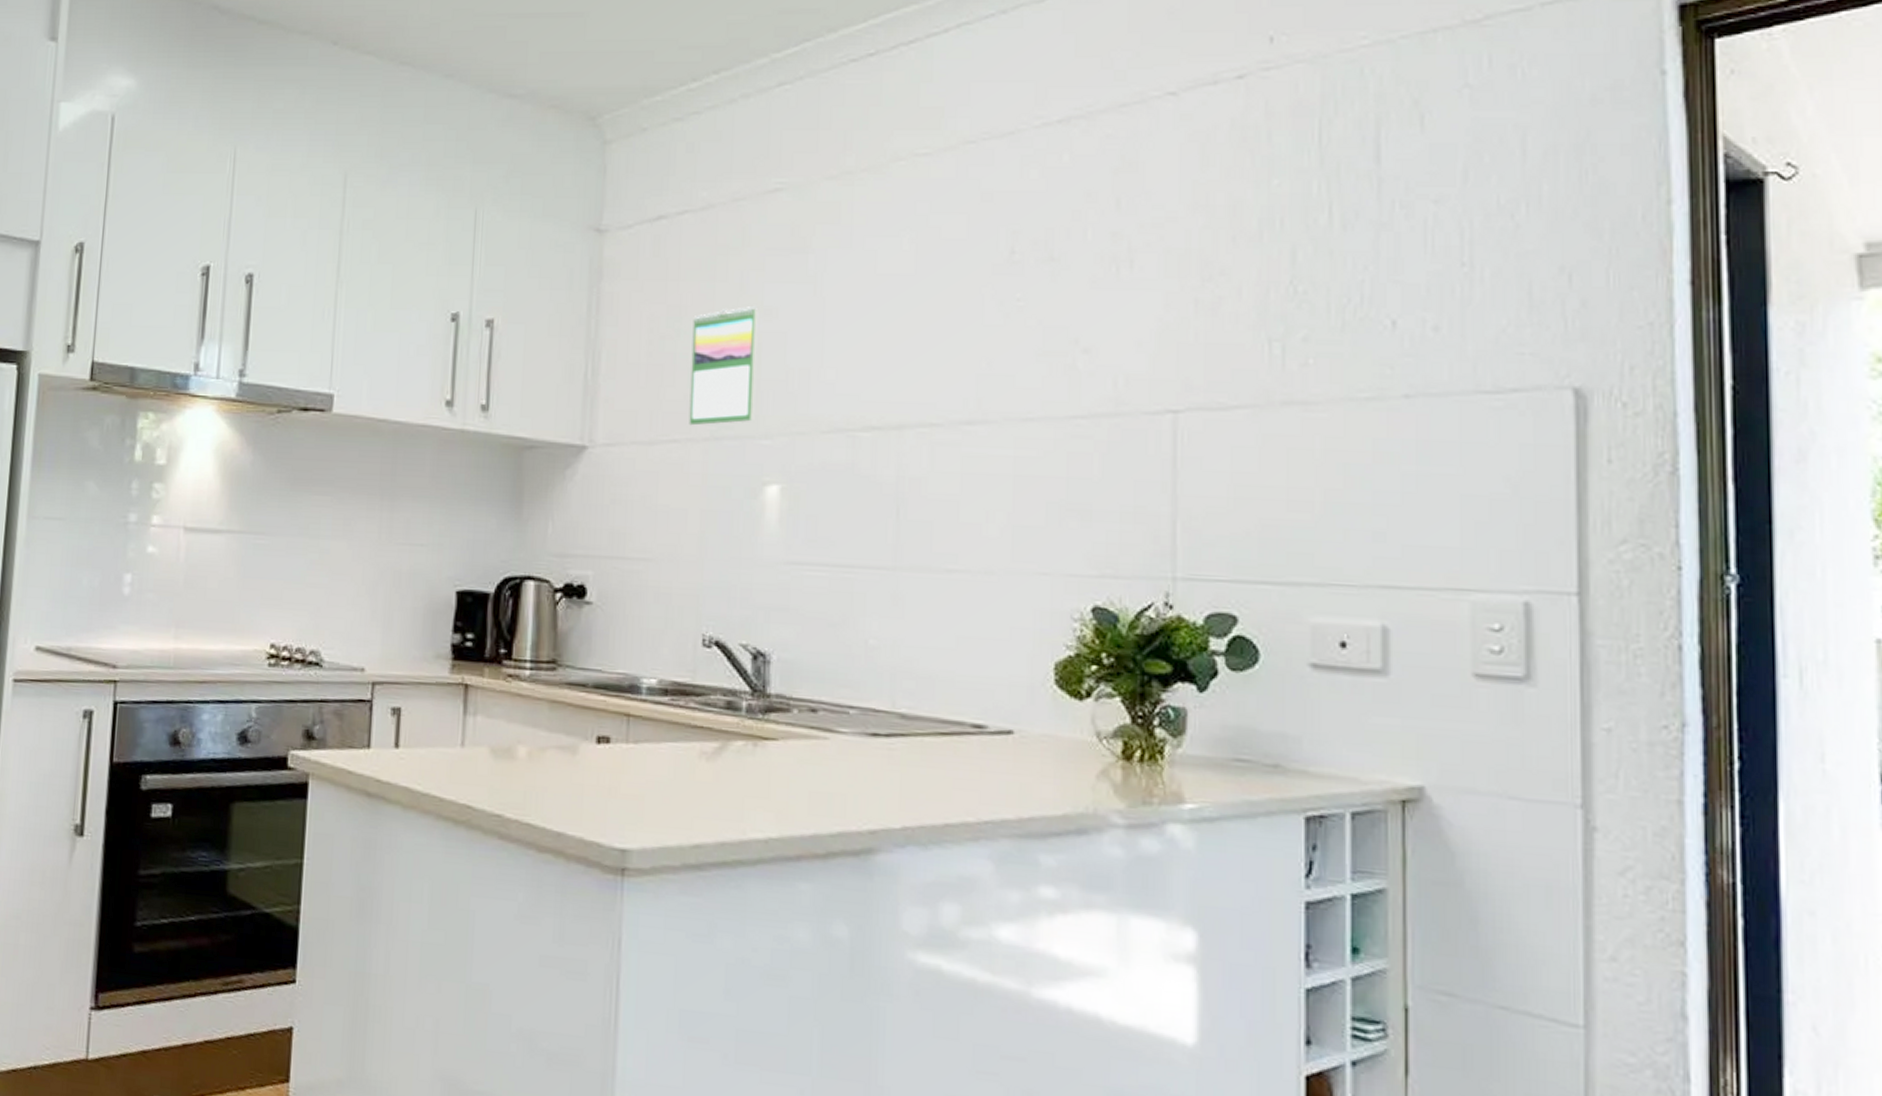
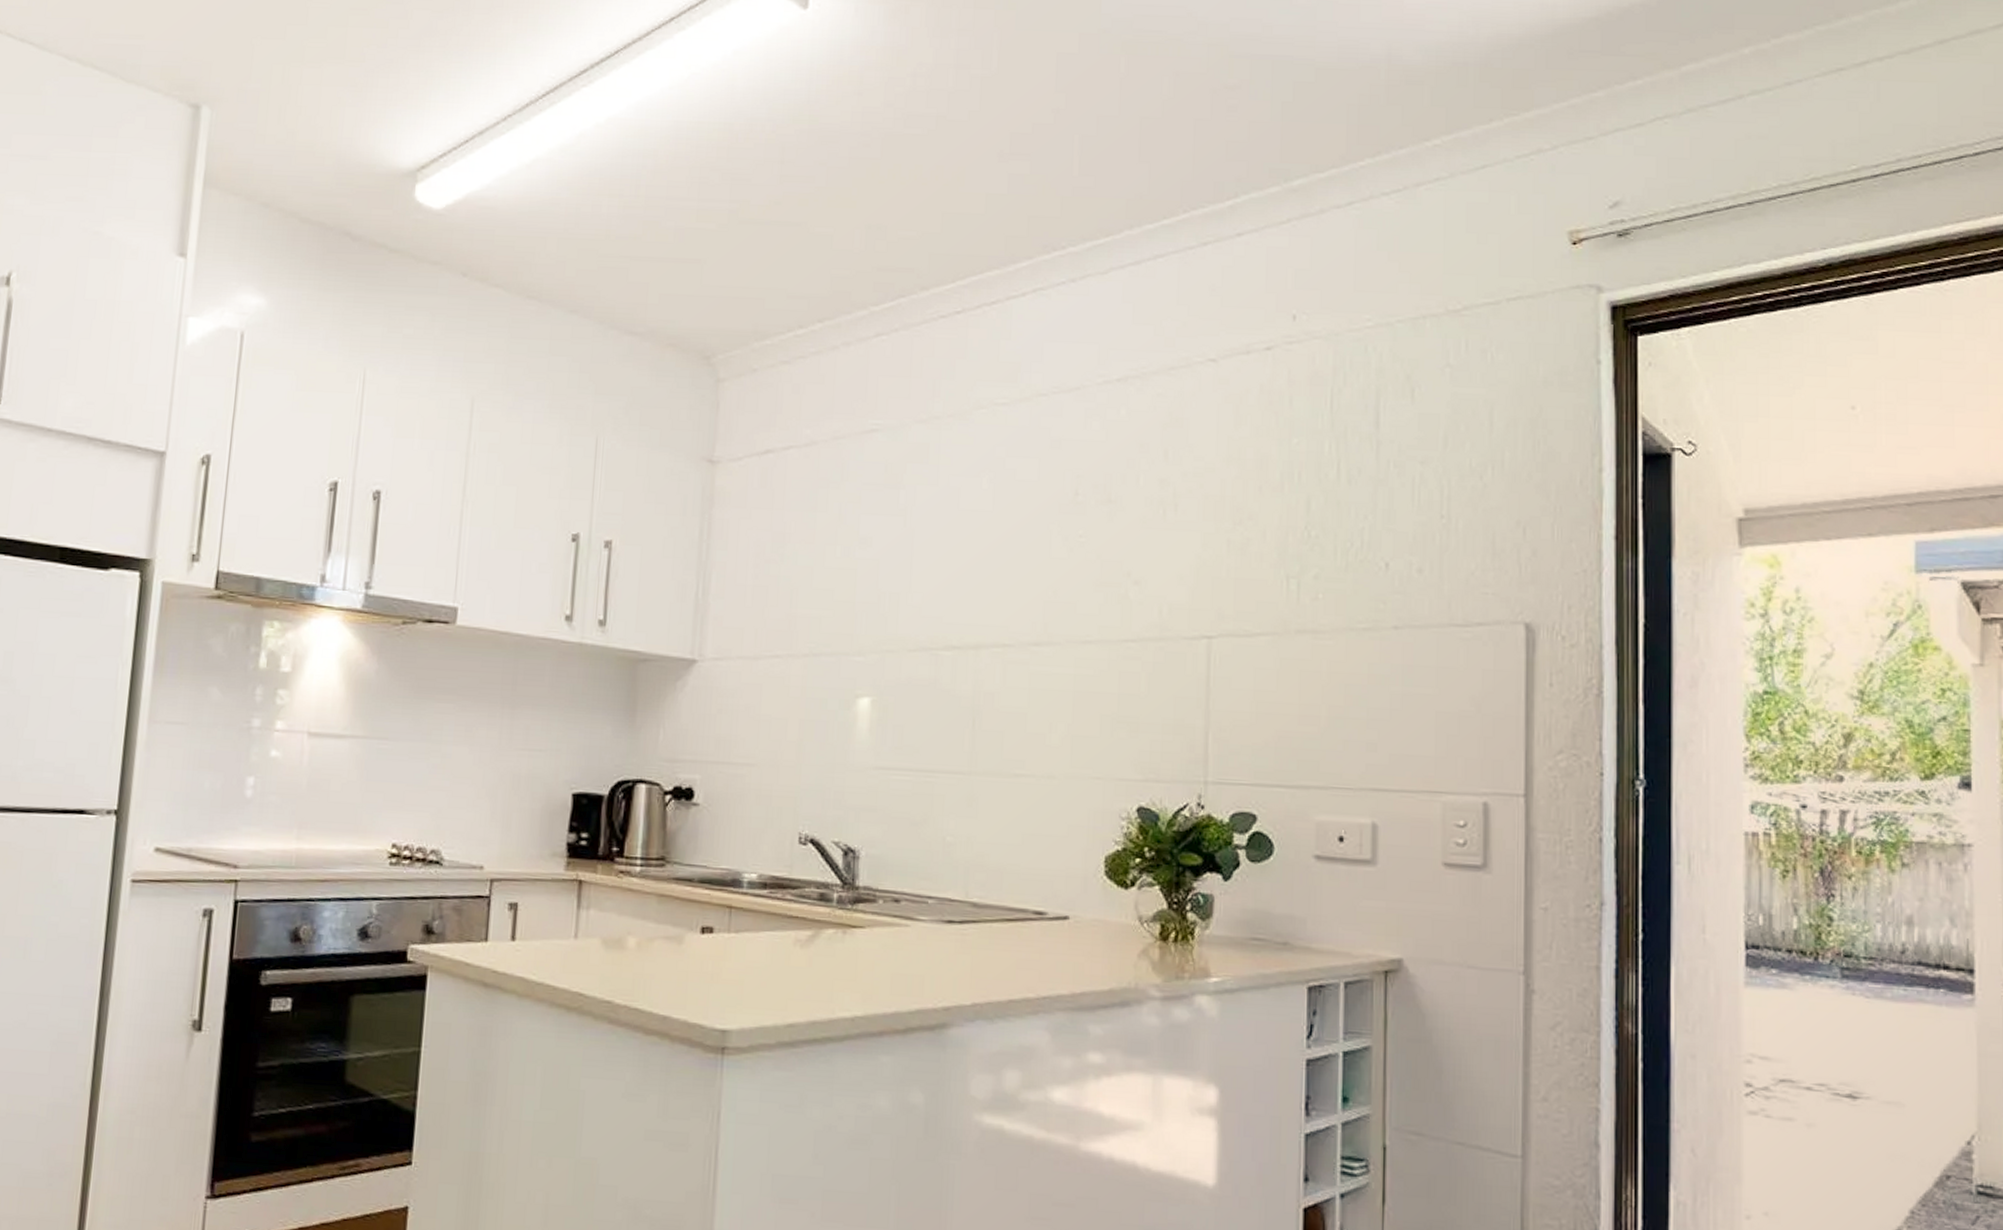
calendar: present [689,306,757,426] -> none [790,535,854,643]

